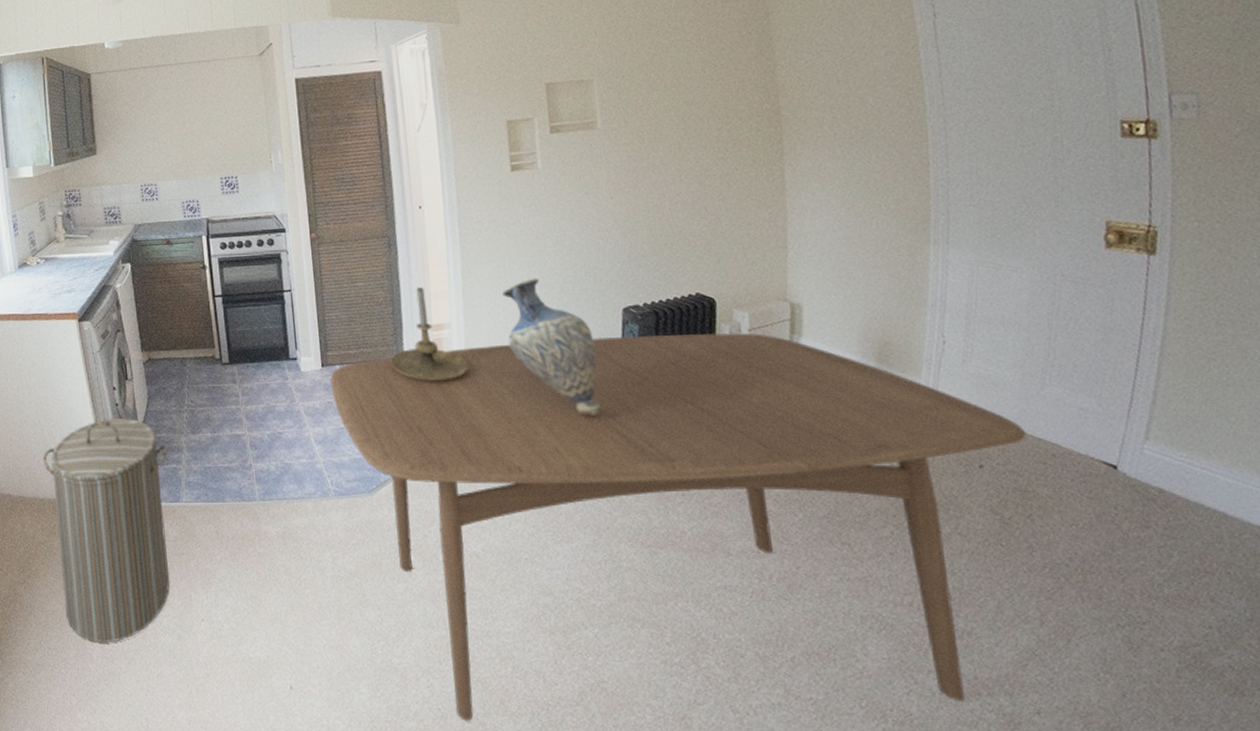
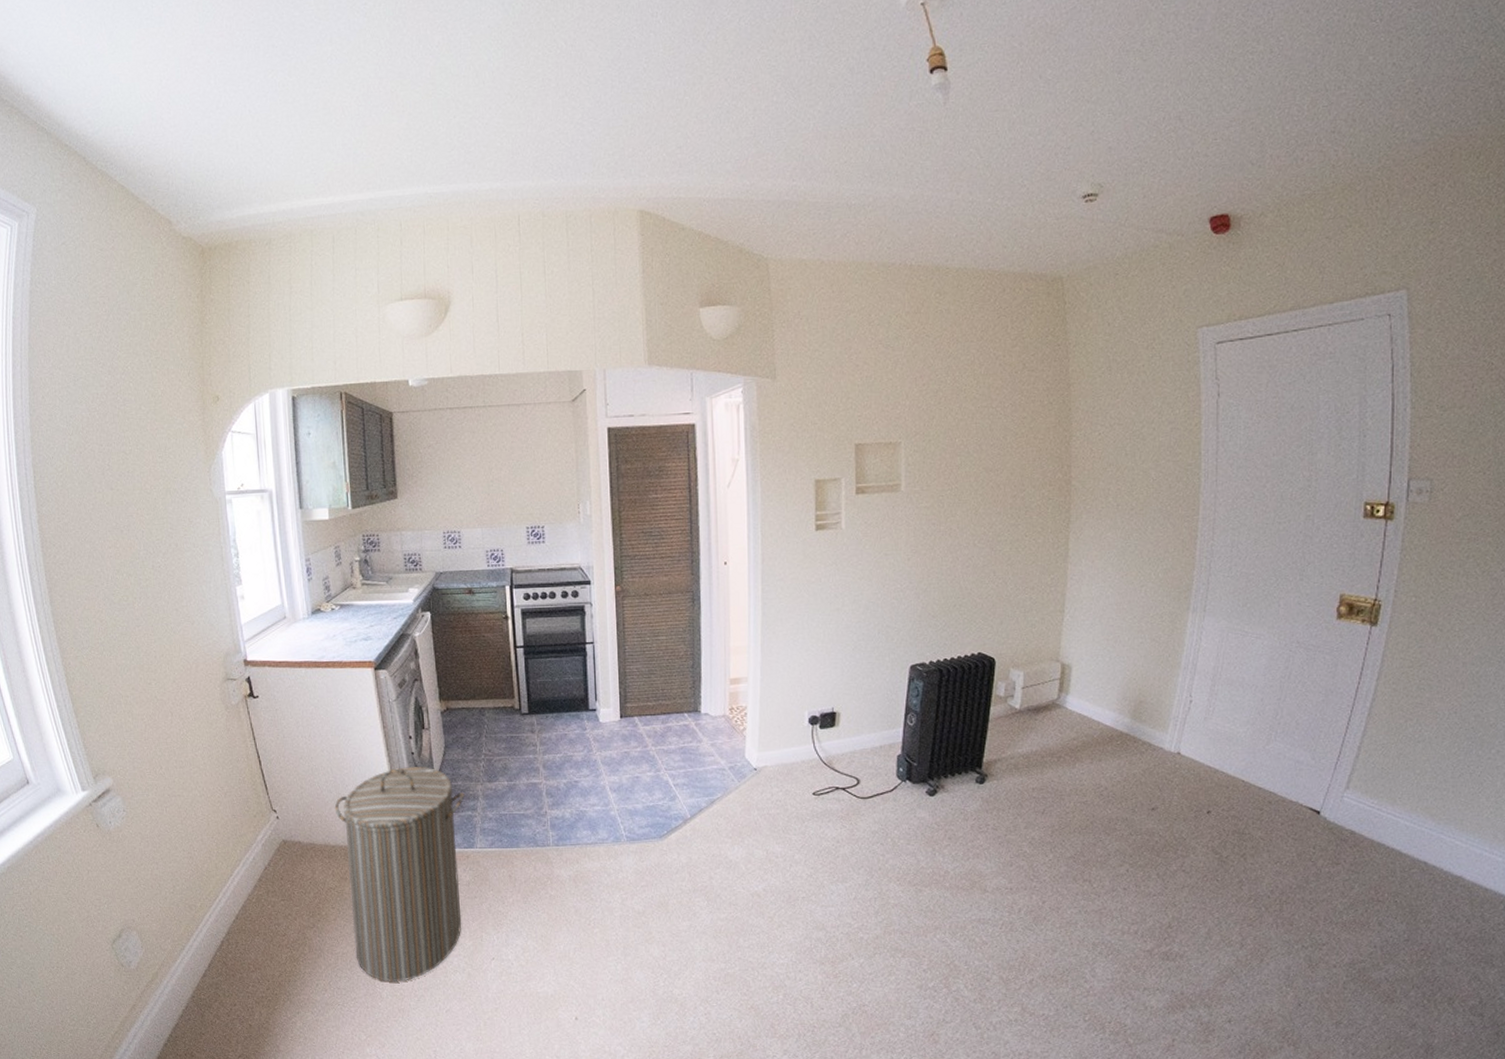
dining table: present [329,332,1027,721] -> none [627,690,1250,1043]
candle holder: present [390,287,468,381] -> none [688,642,762,733]
vase: present [502,278,601,417] -> none [799,635,883,767]

